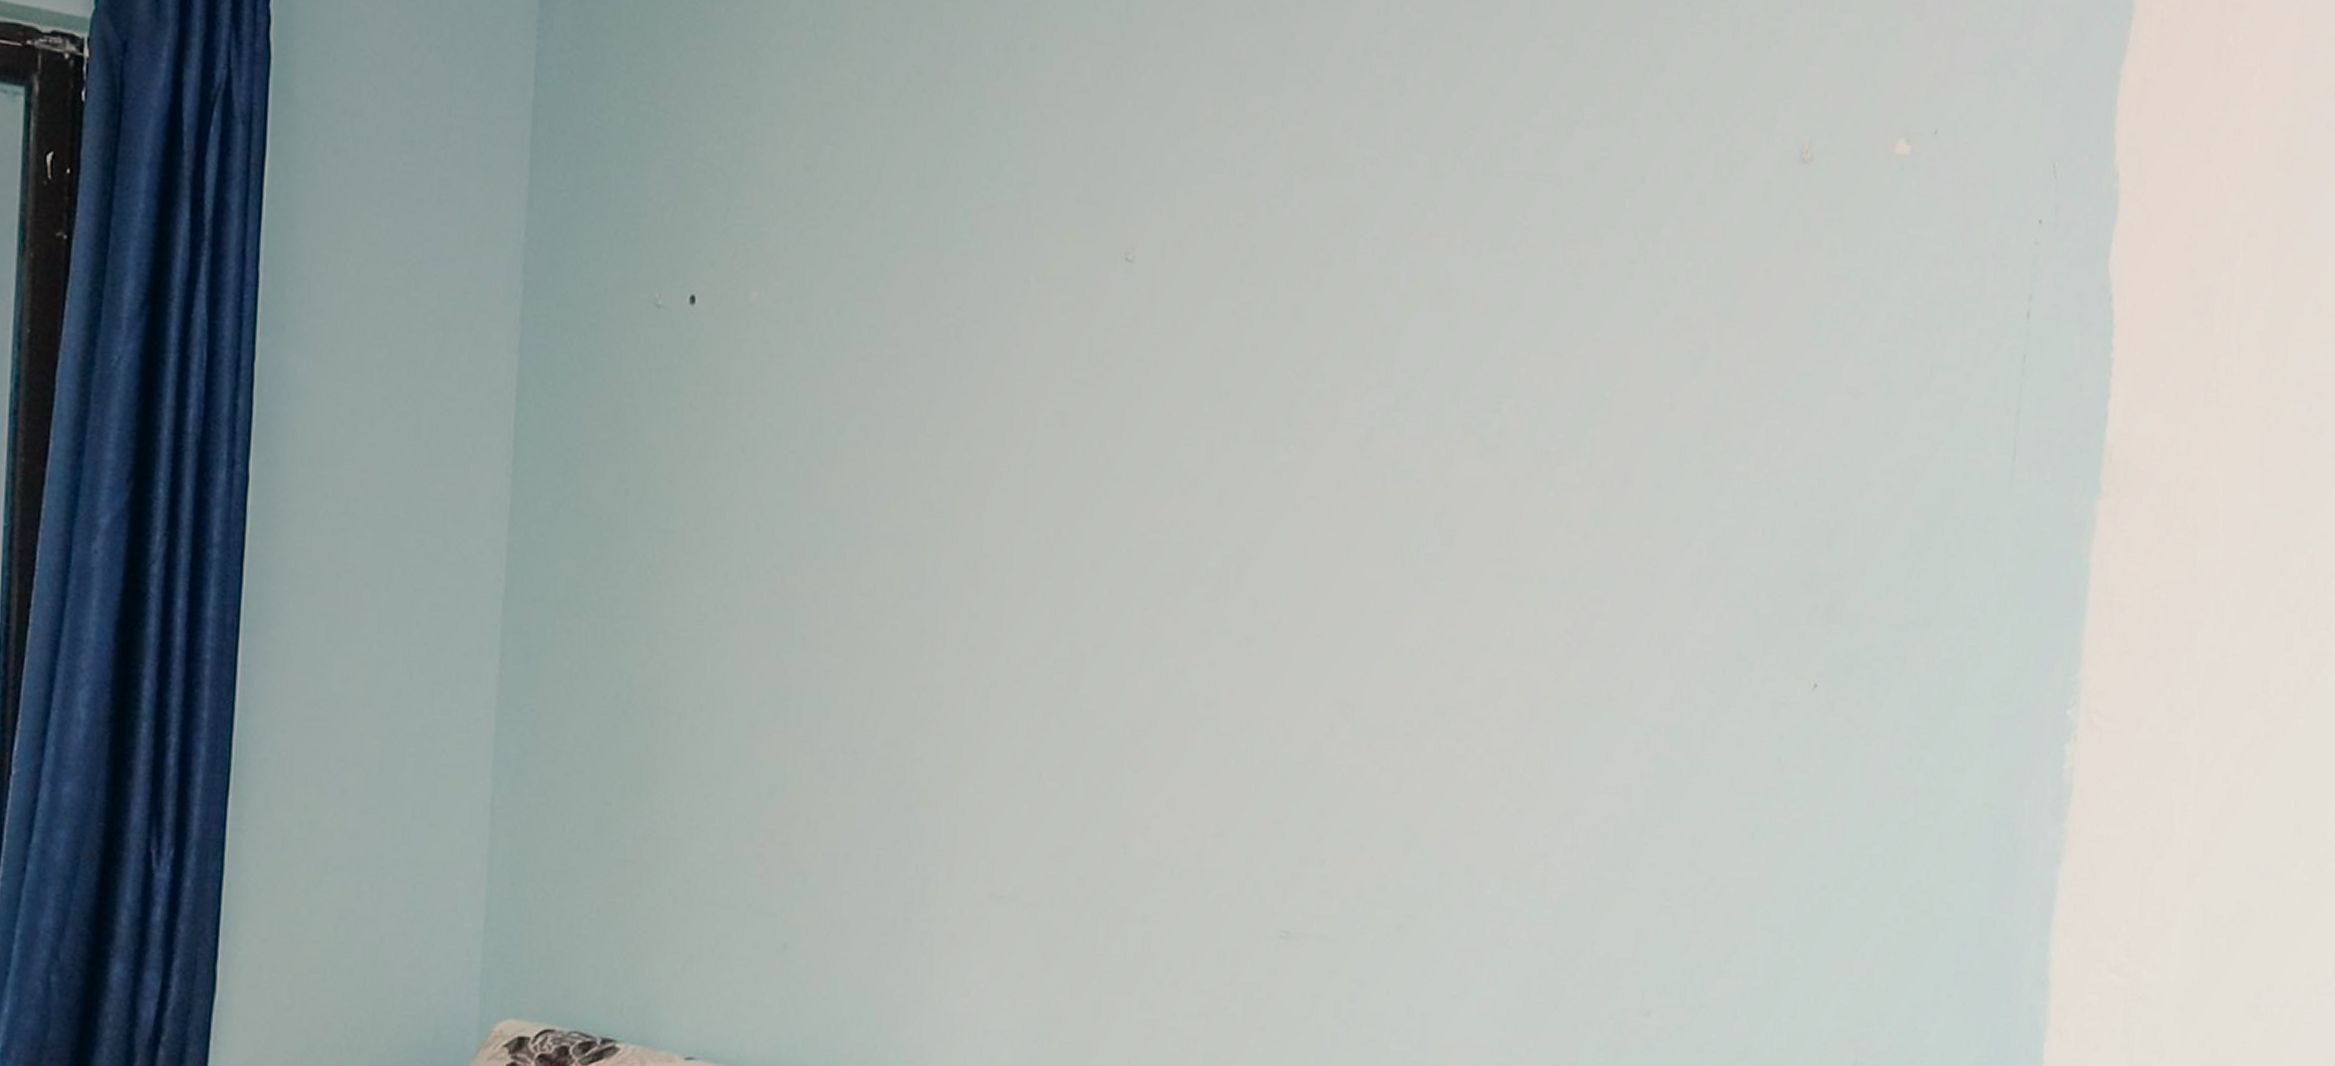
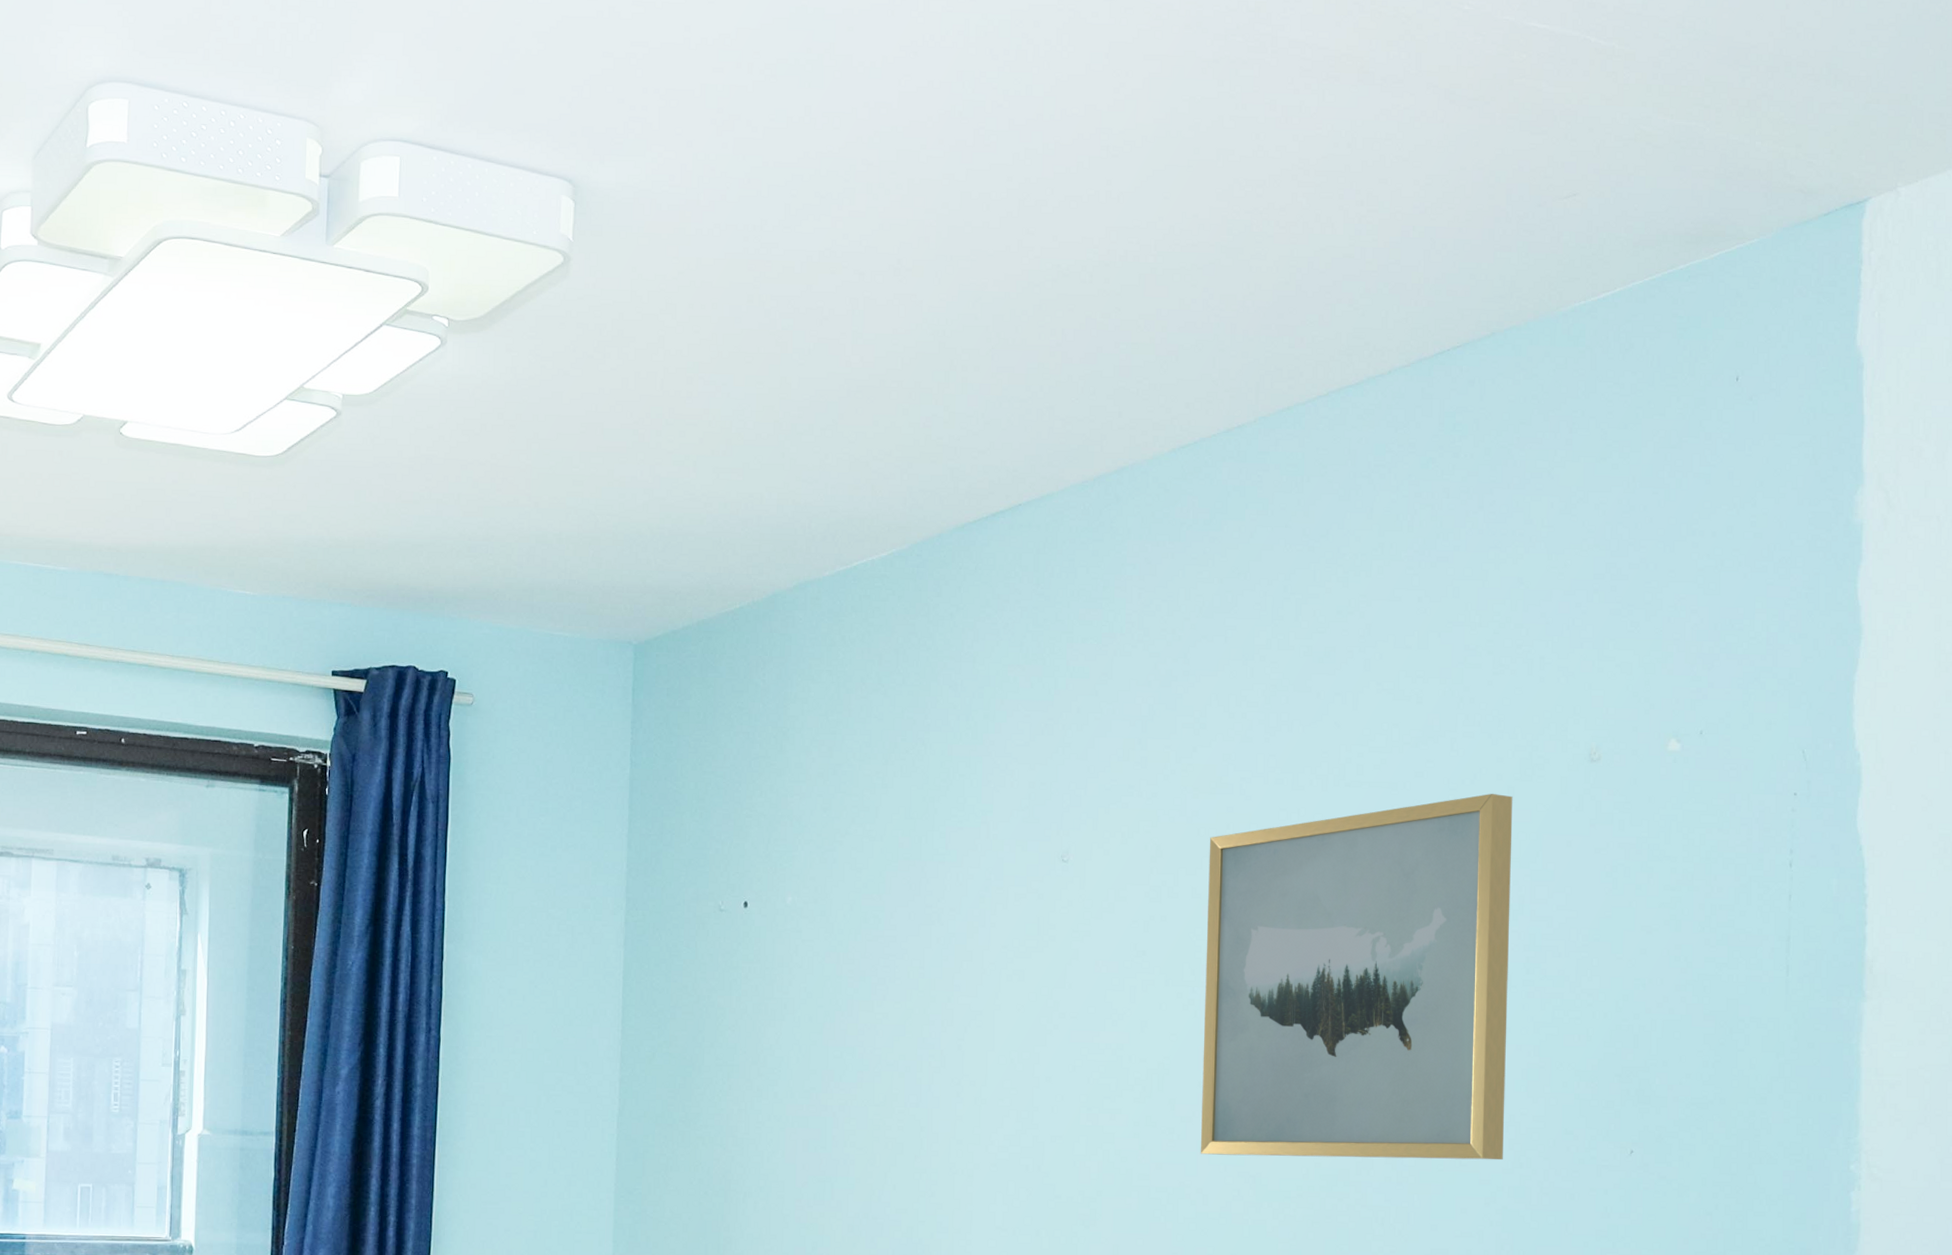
wall art: none [1285,198,1704,693] -> present [1200,794,1513,1160]

